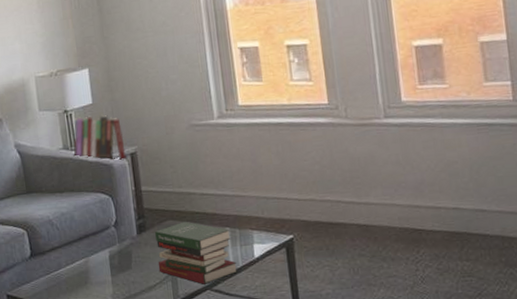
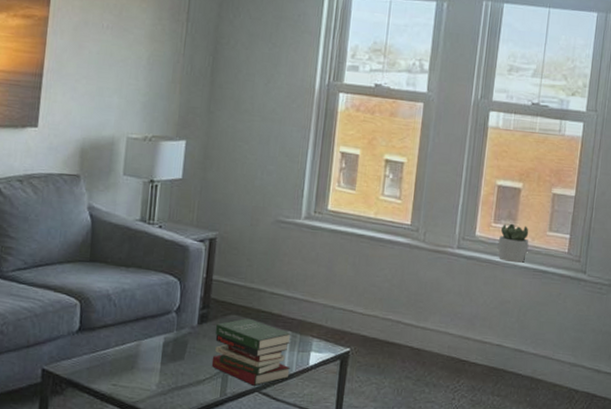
books: present [73,114,126,160] -> none [149,189,207,244]
succulent plant: none [428,81,466,122] -> present [497,223,529,264]

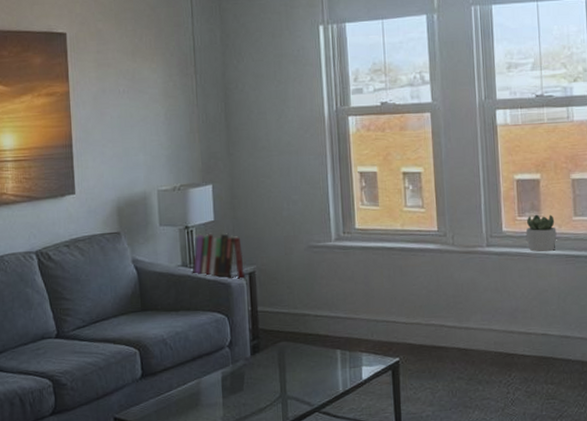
books: none [149,189,207,244] -> present [192,232,245,279]
books: present [211,318,291,386] -> none [269,342,345,407]

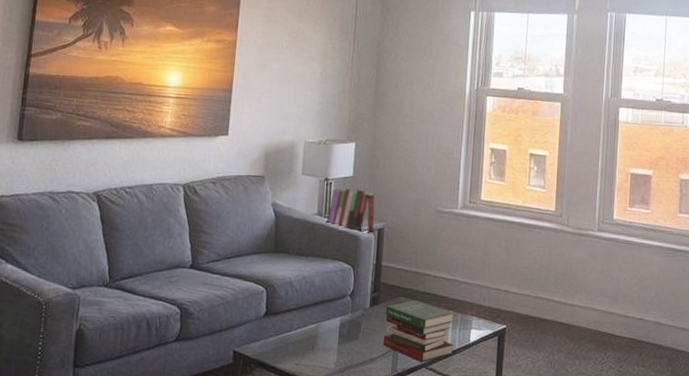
books: none [269,342,345,407] -> present [383,299,453,362]
succulent plant: present [525,214,557,253] -> none [633,207,662,243]

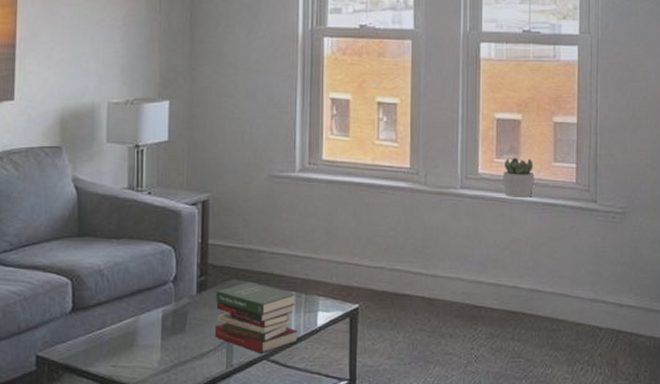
books: present [325,186,375,234] -> none [138,154,197,207]
succulent plant: none [633,207,662,243] -> present [502,157,535,199]

